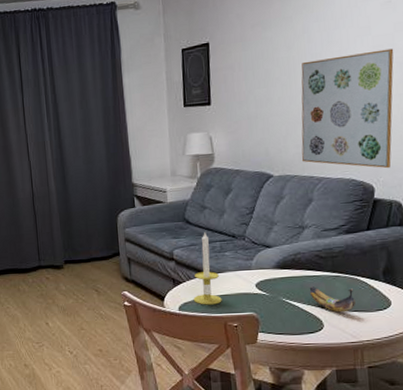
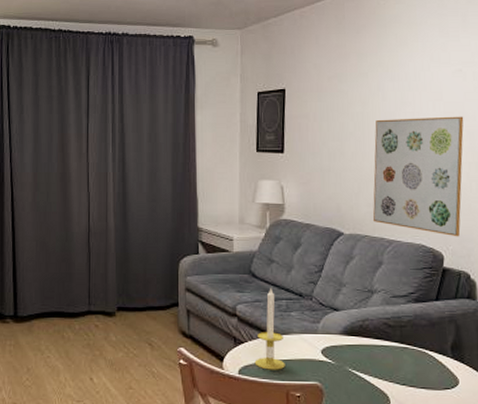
banana: present [309,286,355,313] -> none [376,357,423,389]

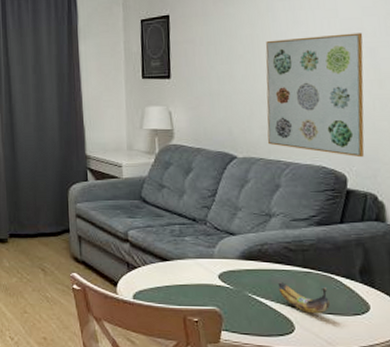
candle: present [254,288,285,370] -> none [149,213,181,295]
banana: none [376,357,423,389] -> present [277,282,330,314]

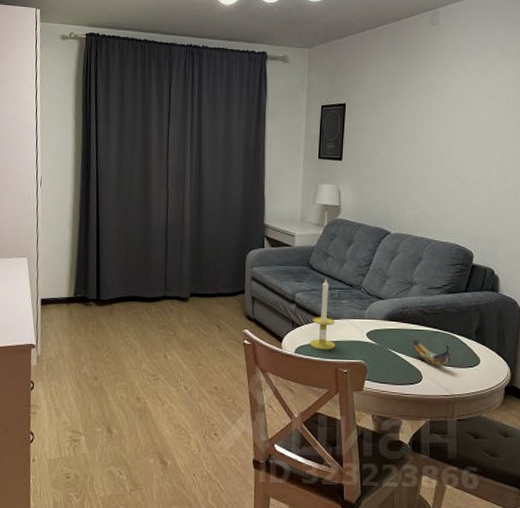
candle: none [149,213,181,295] -> present [309,279,335,350]
wall art: present [265,32,365,158] -> none [415,133,497,239]

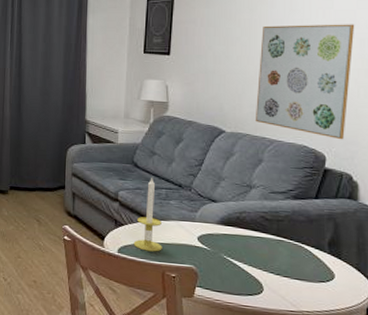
banana: present [413,340,450,367] -> none [251,247,298,279]
wall art: none [415,133,497,239] -> present [255,24,355,140]

